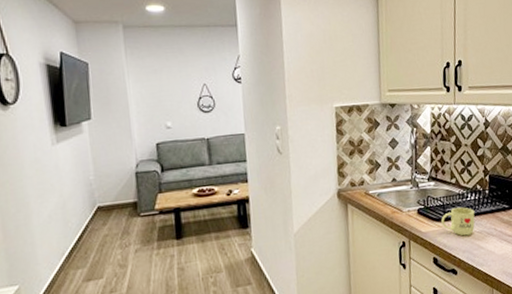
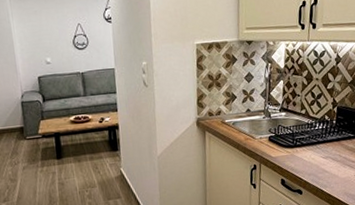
mug: present [441,207,475,236] -> none [290,135,322,161]

